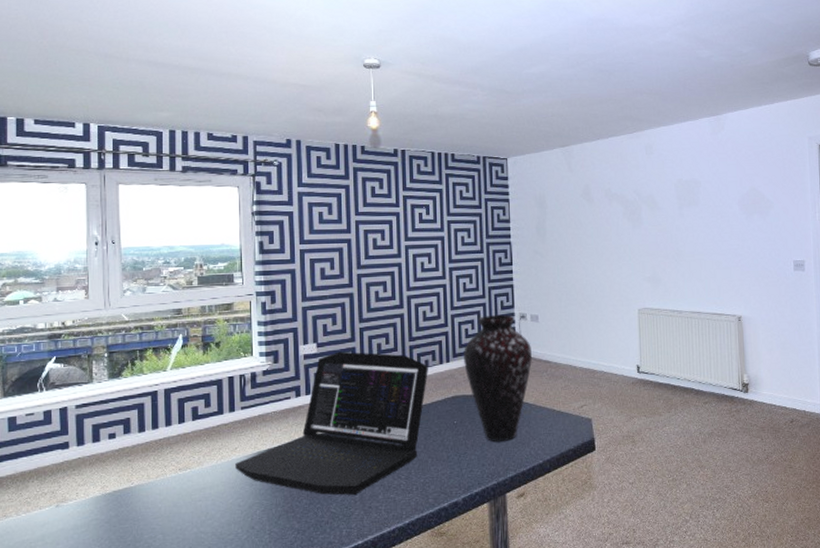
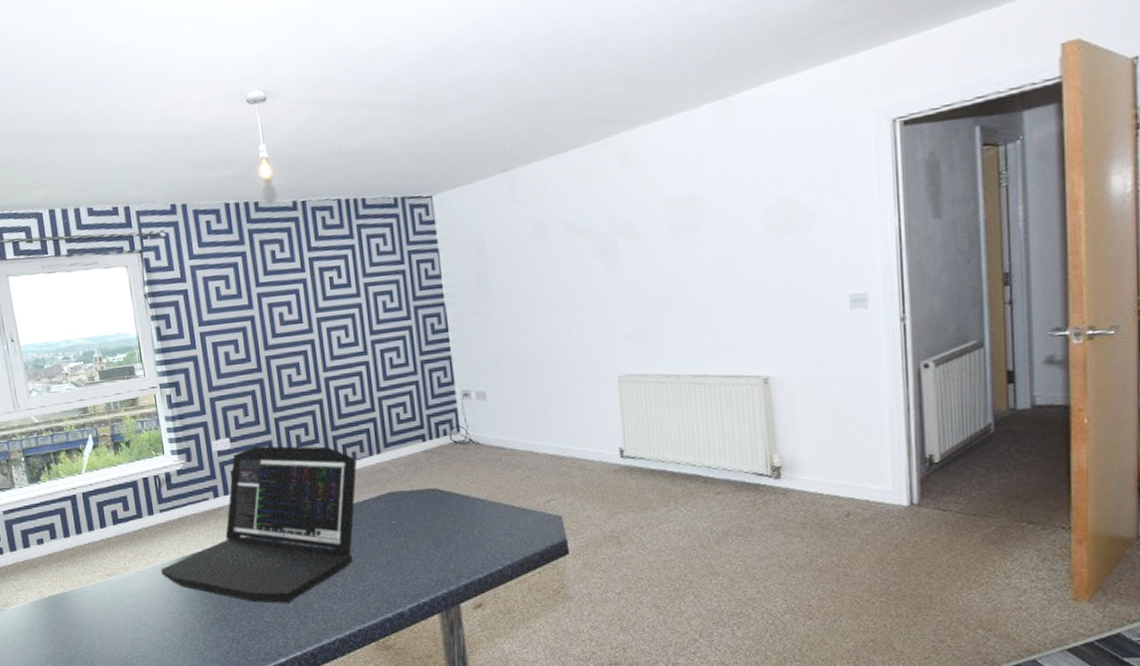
vase: present [464,314,532,441] -> none [396,393,481,544]

